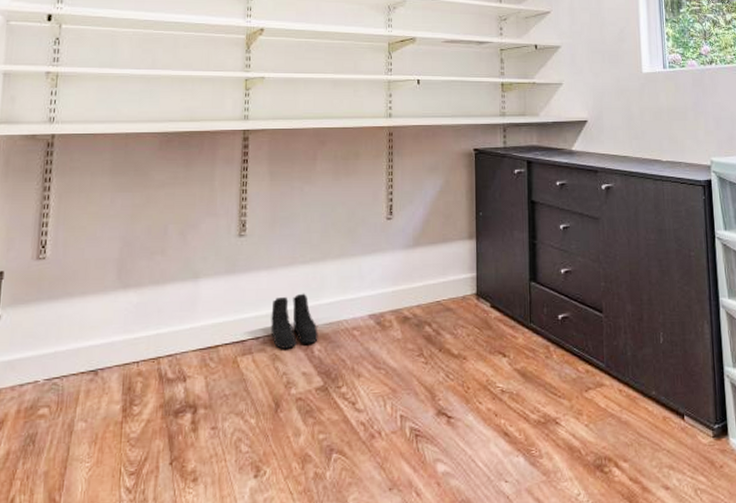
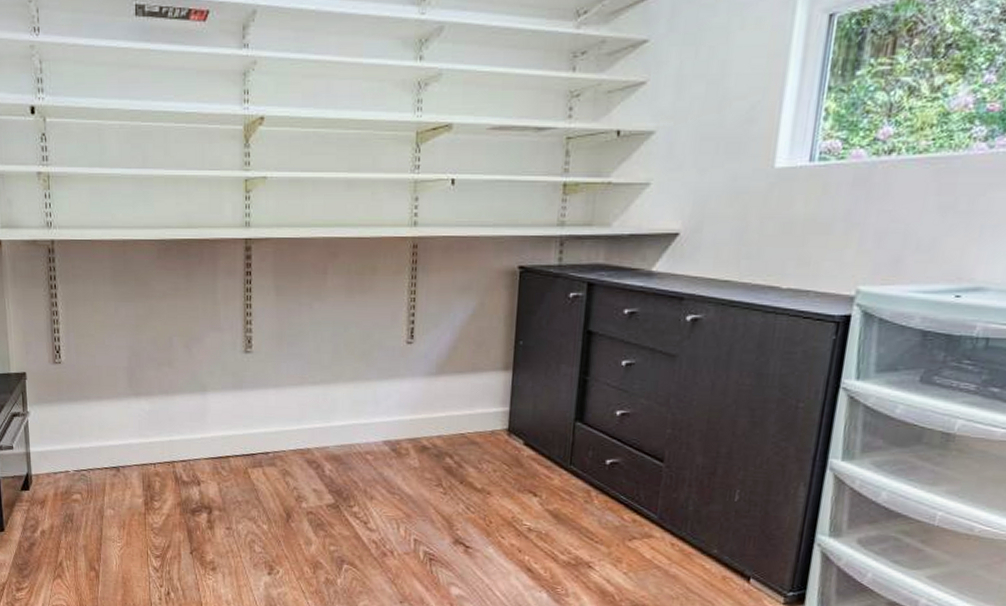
boots: present [270,293,318,349] -> none [280,414,329,466]

